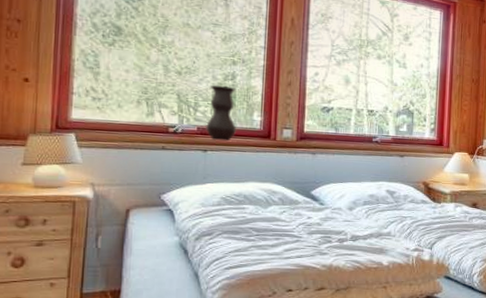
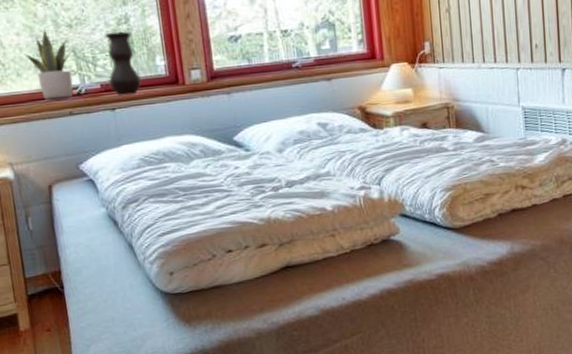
potted plant: none [129,71,181,136] -> present [24,28,76,102]

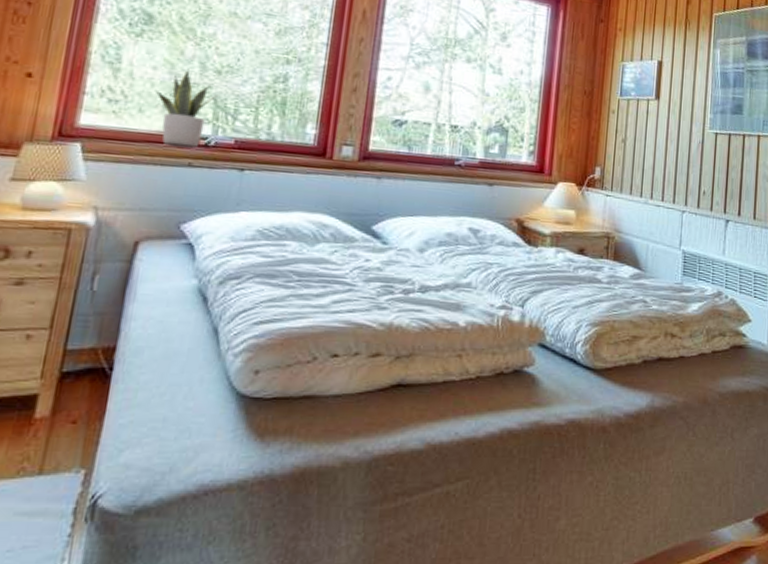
vase: present [104,31,142,97] -> none [245,88,288,159]

